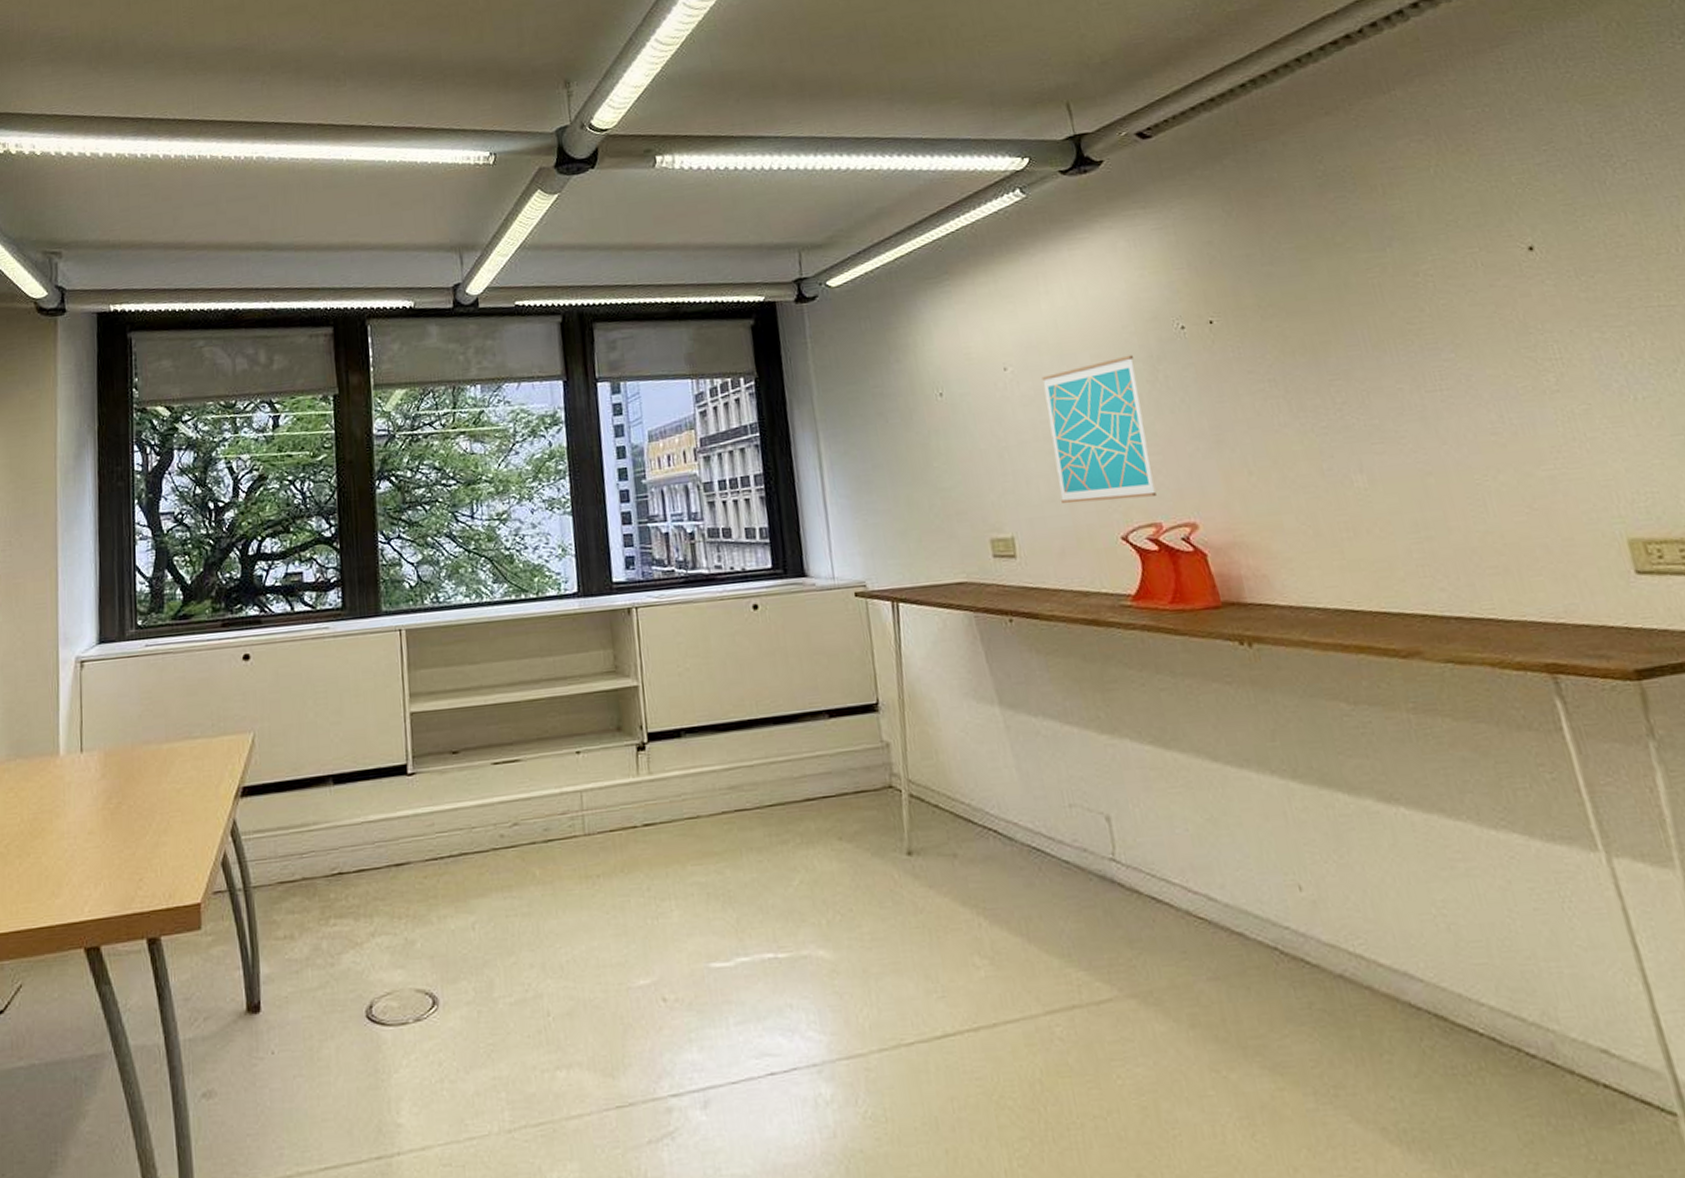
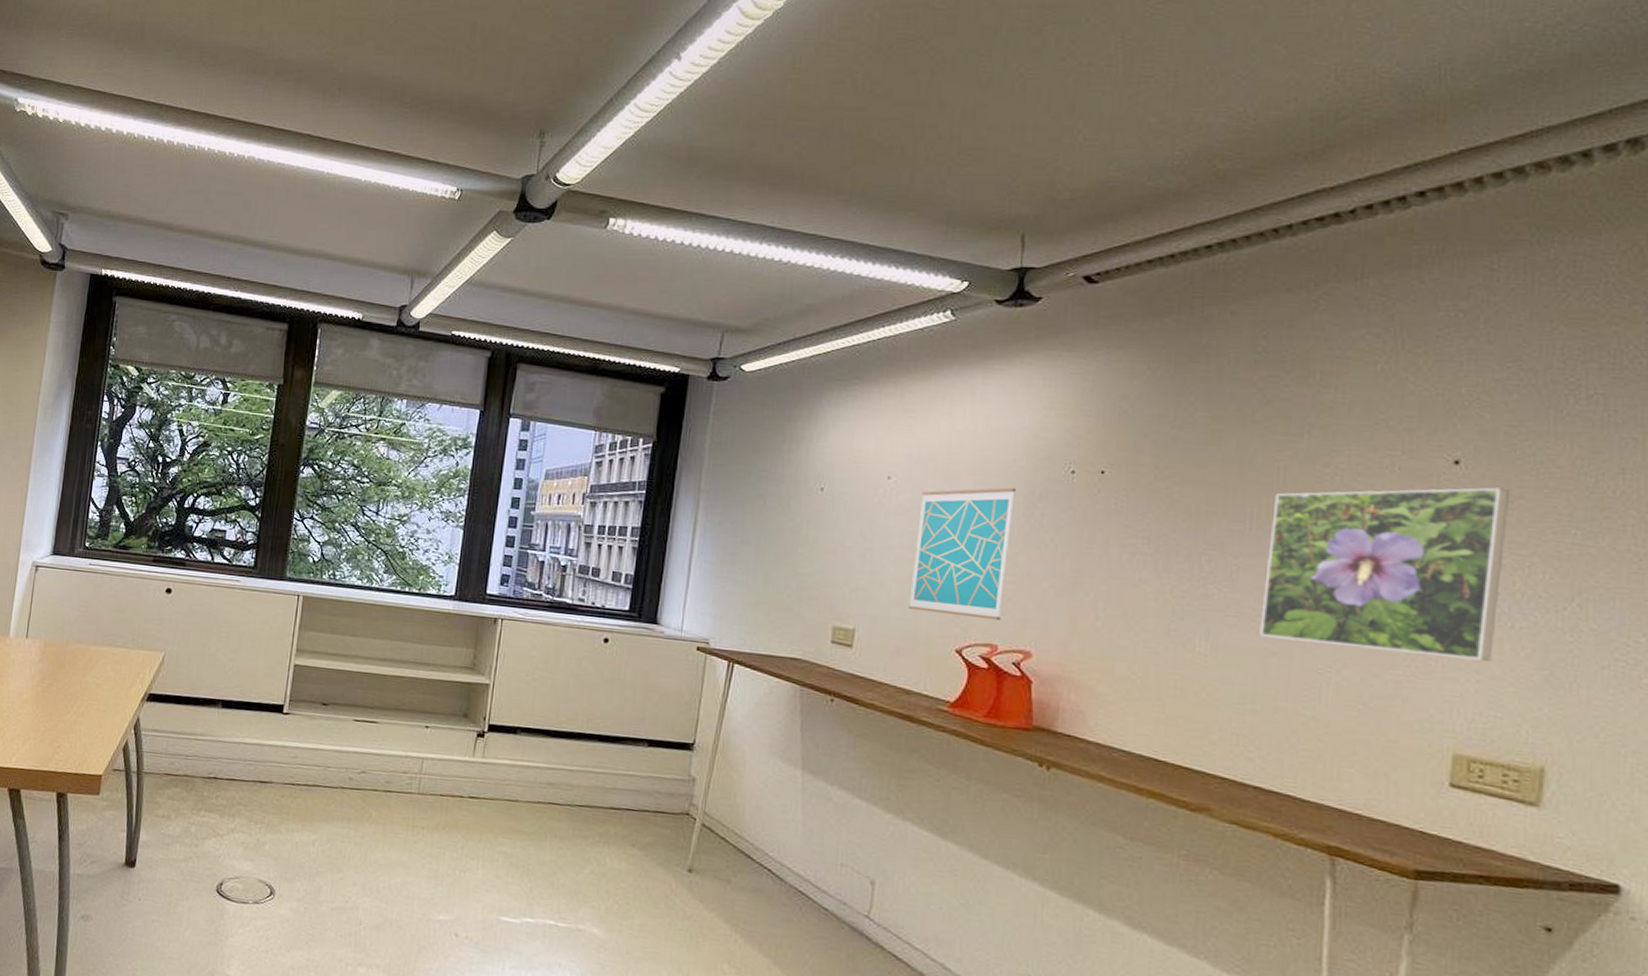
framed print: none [1379,265,1629,459] -> present [1260,487,1509,662]

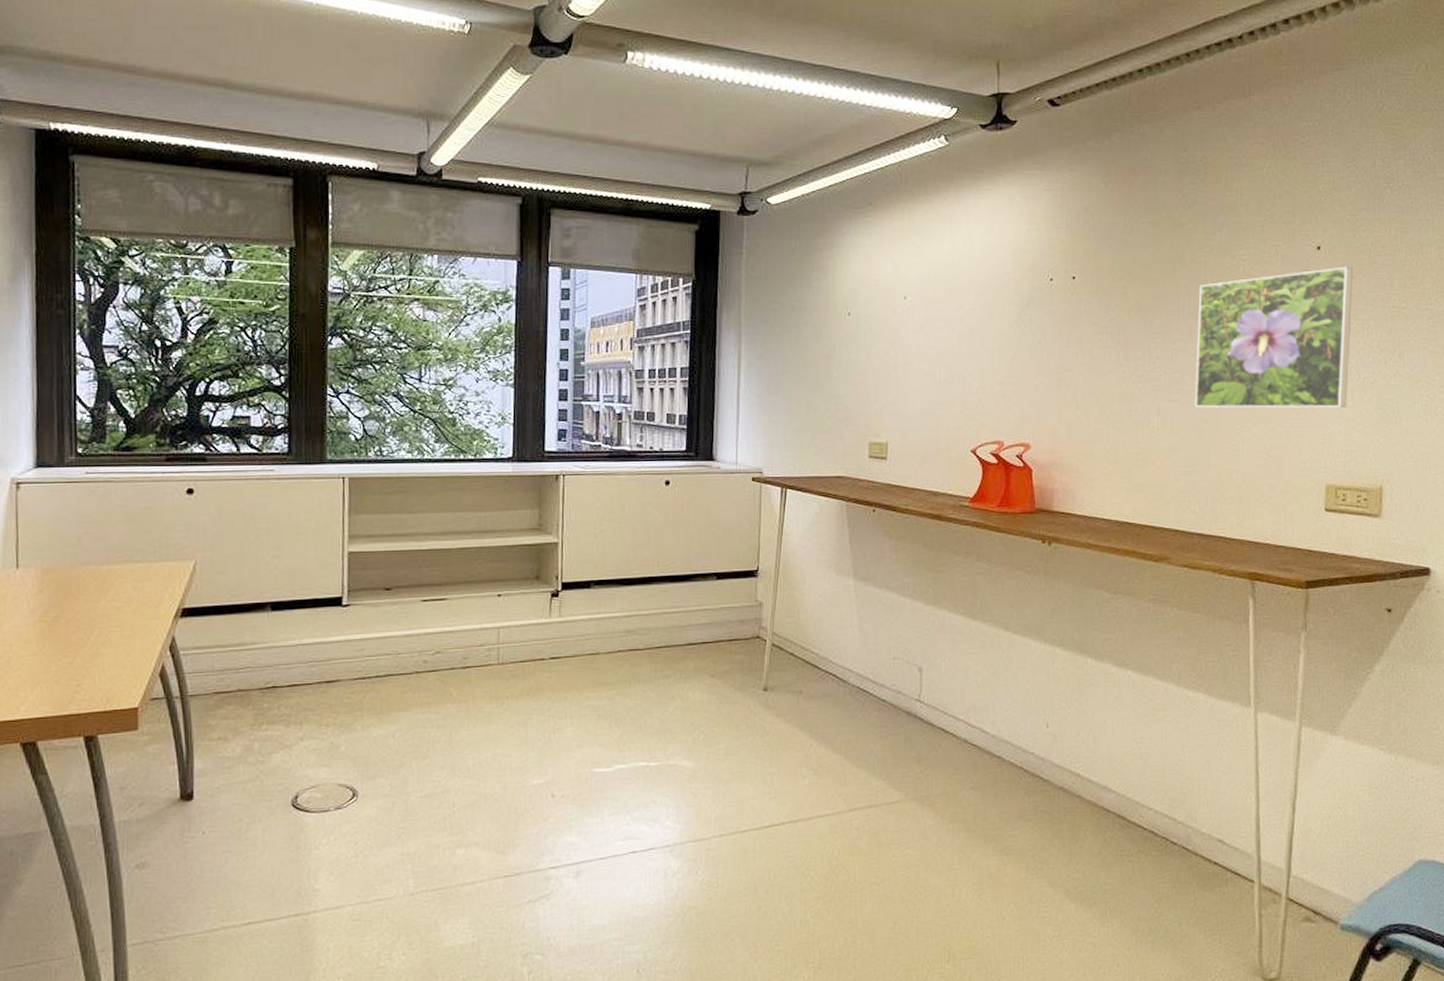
wall art: present [907,487,1016,620] -> none [929,298,1008,419]

